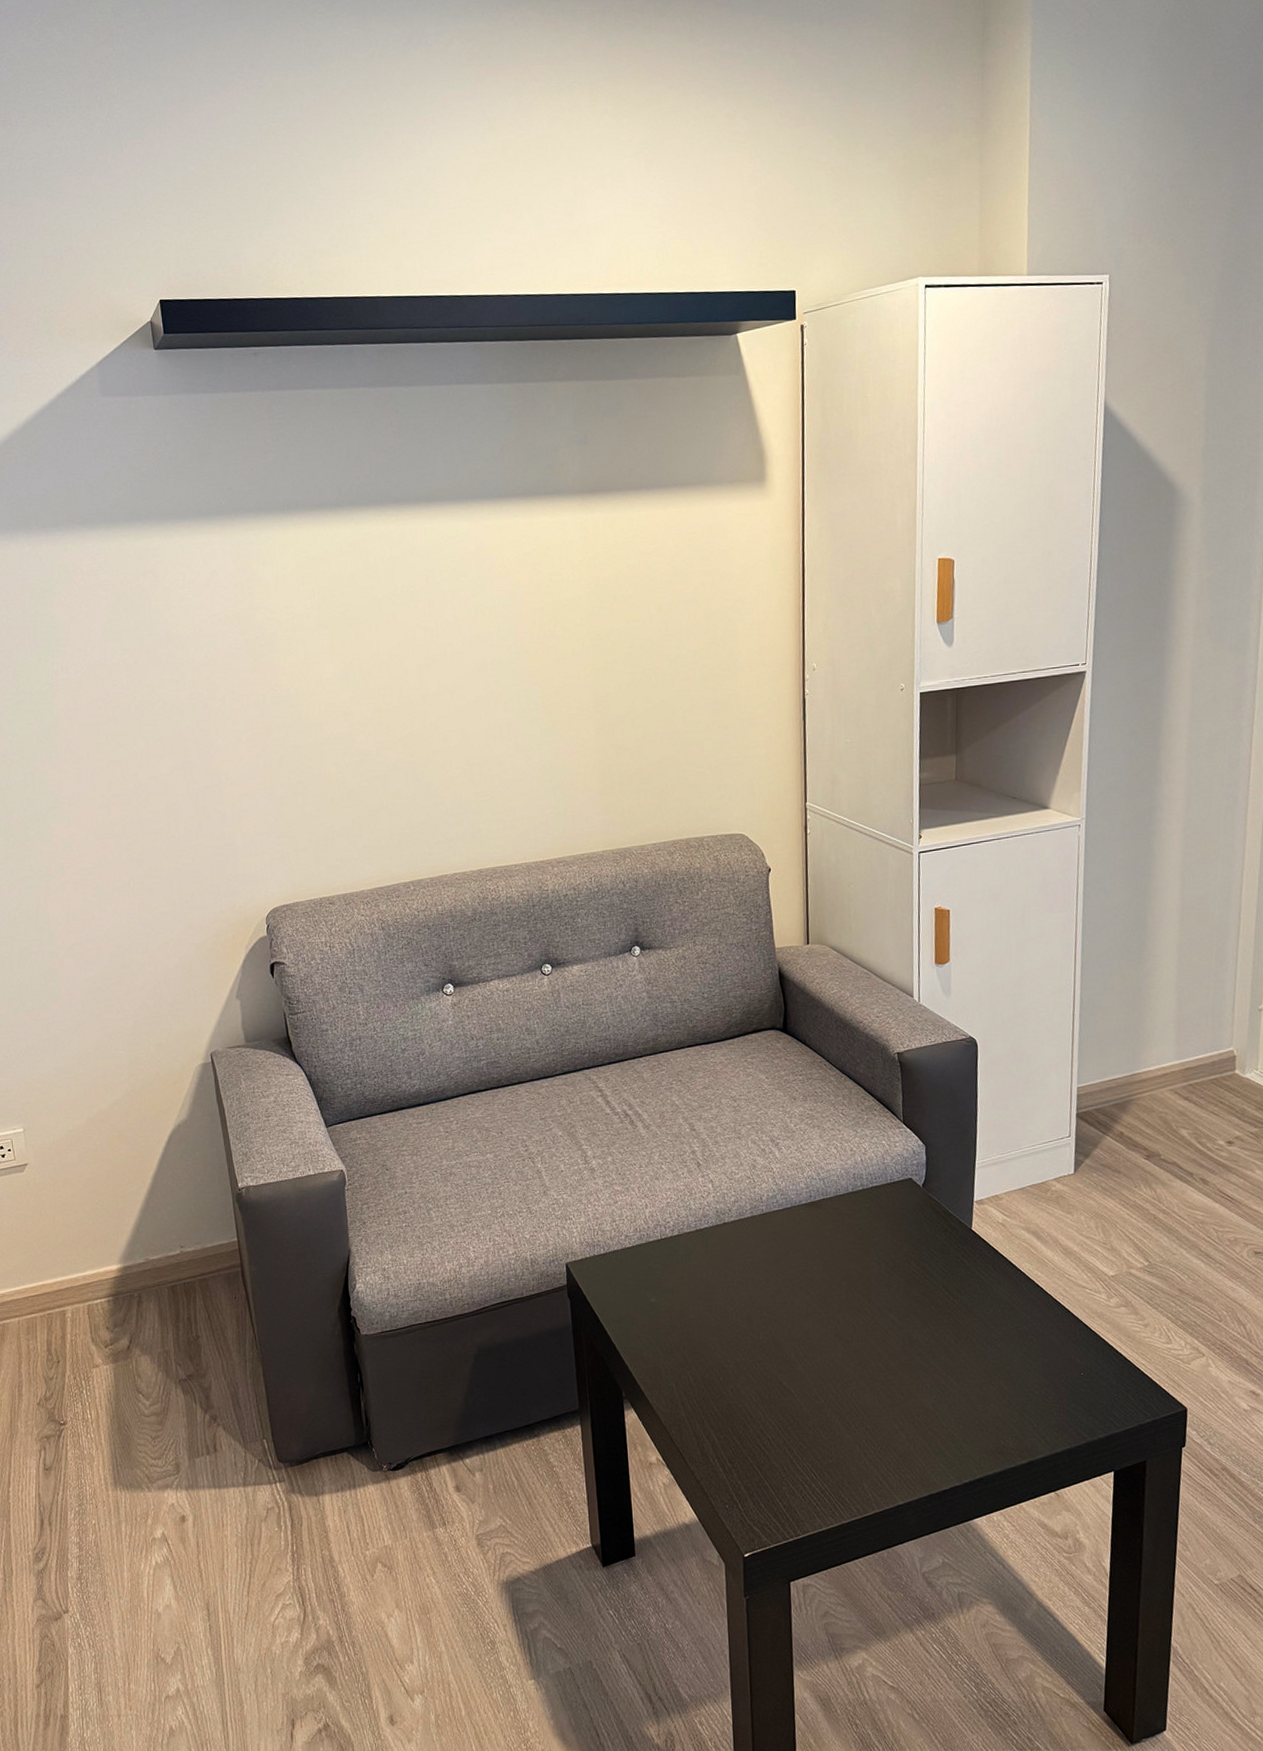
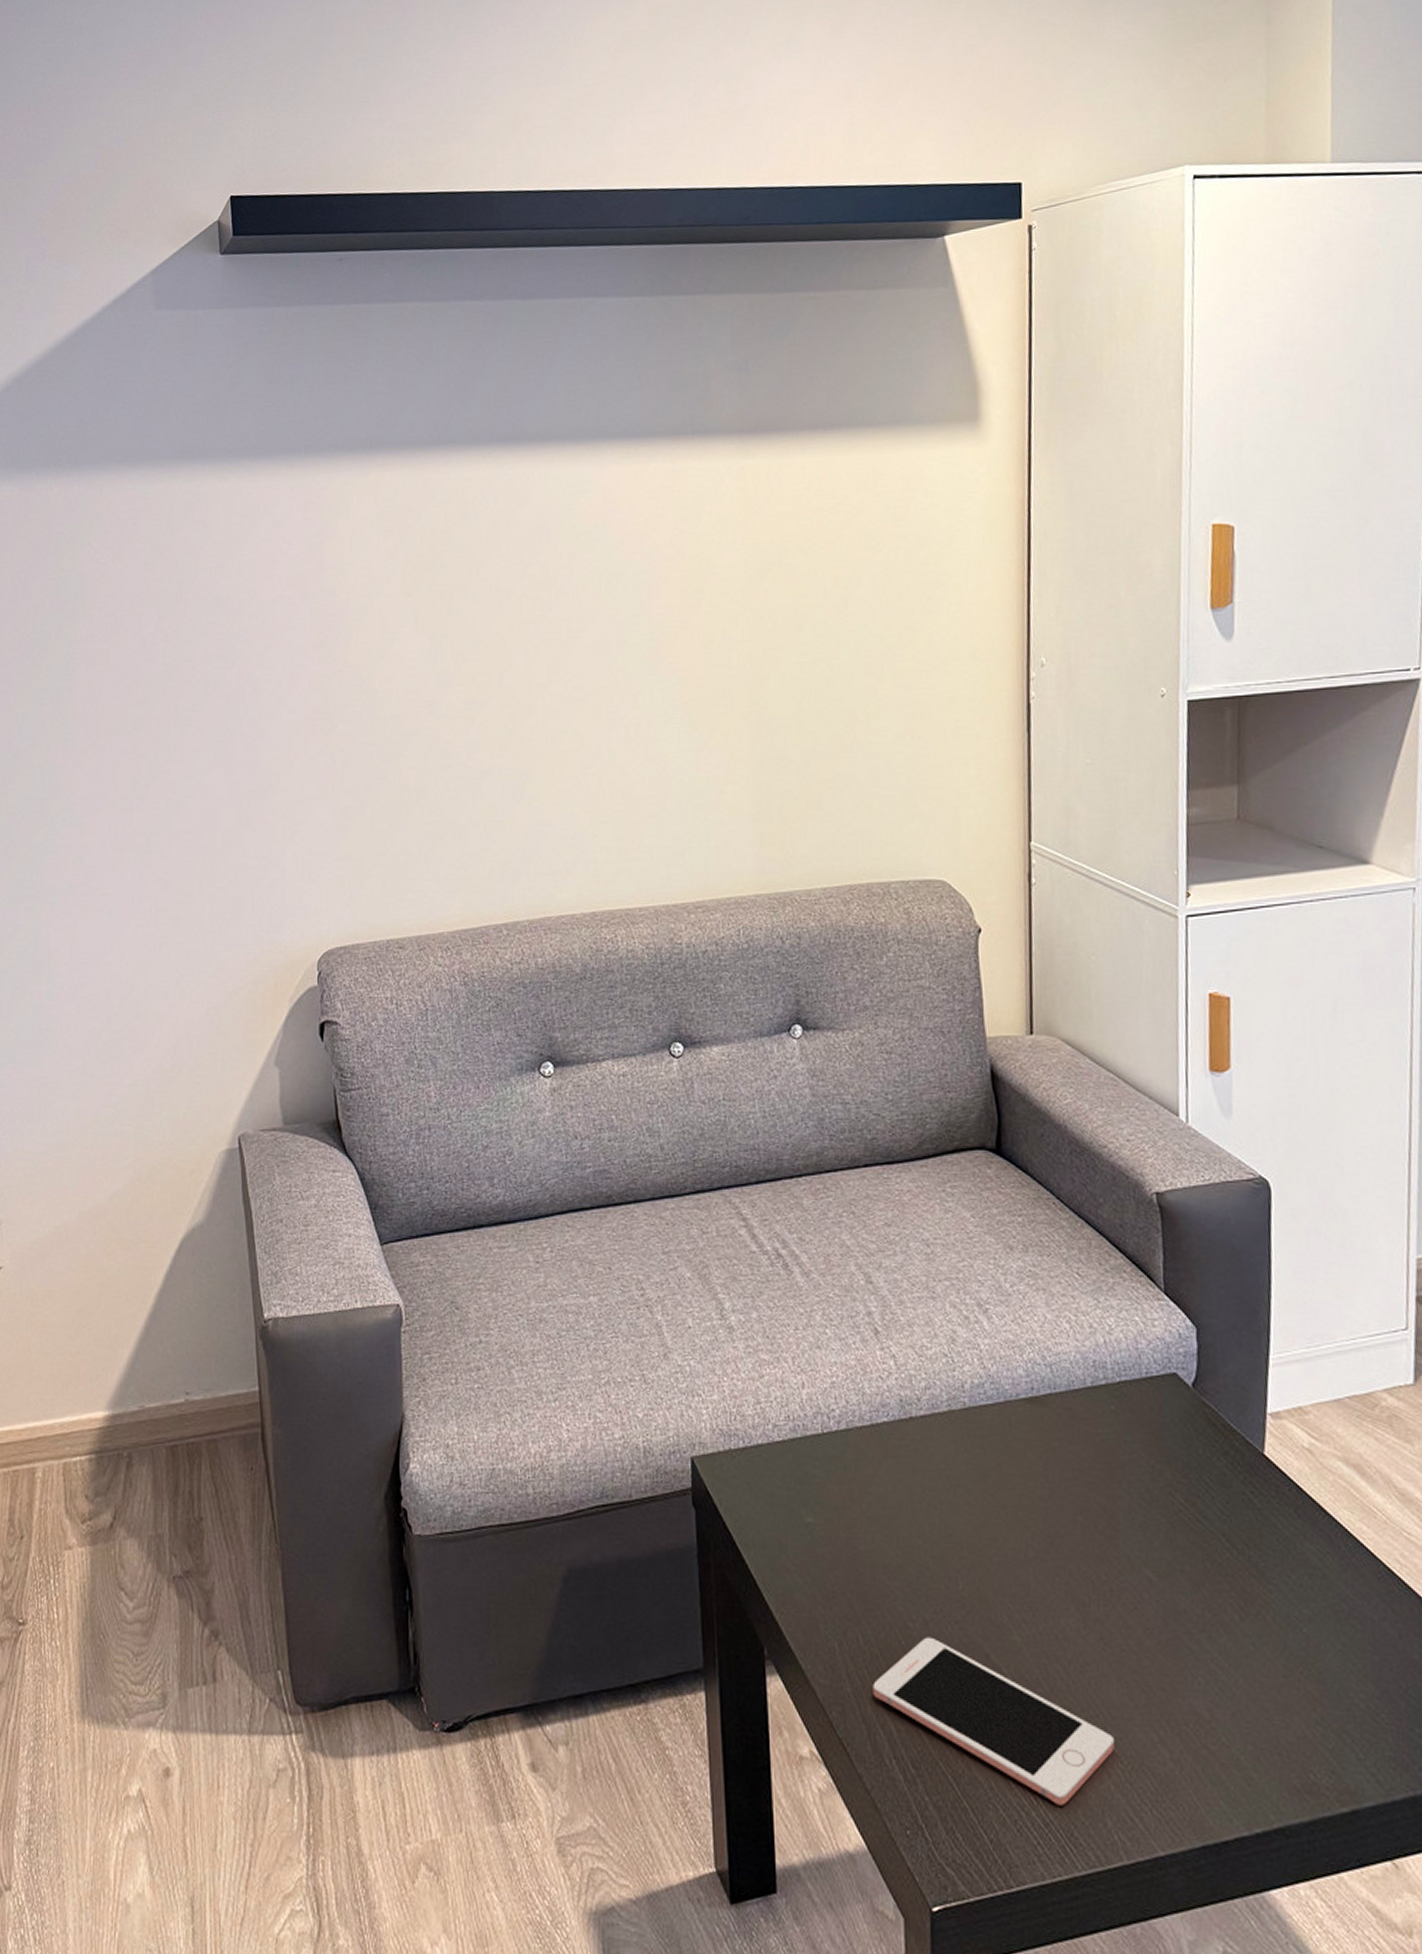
cell phone: none [700,1373,869,1478] -> present [872,1636,1114,1806]

